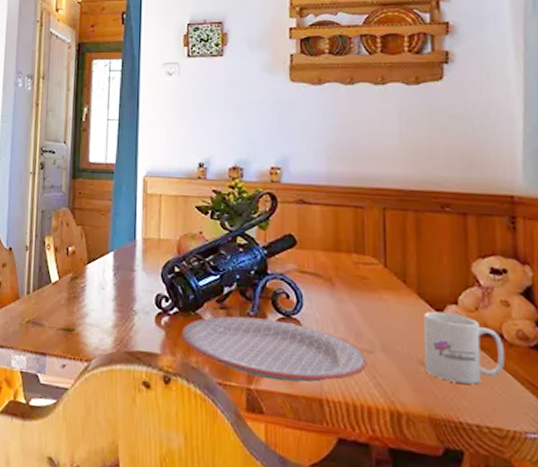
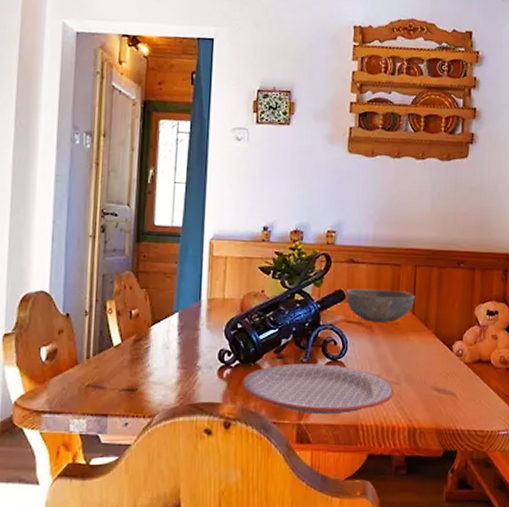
bowl: none [297,233,386,276] -> present [346,288,415,323]
mug: present [423,311,506,385] -> none [435,347,491,400]

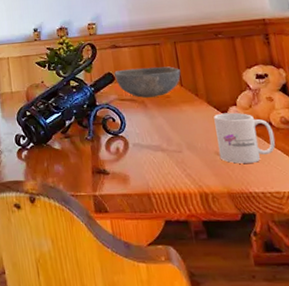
plate: present [241,363,394,415] -> none [38,139,179,186]
mug: none [435,347,491,400] -> present [214,112,275,164]

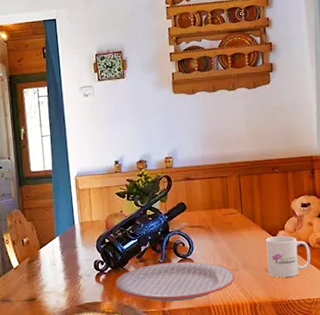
plate: none [38,139,179,186] -> present [115,261,235,302]
bowl: present [114,66,181,98] -> none [186,197,242,225]

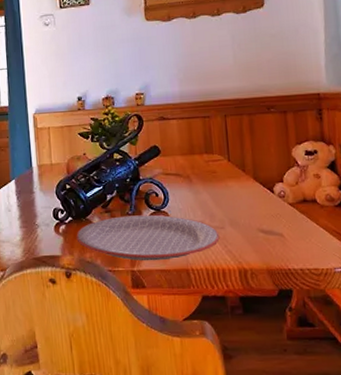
mug: present [266,235,311,278] -> none [259,189,319,240]

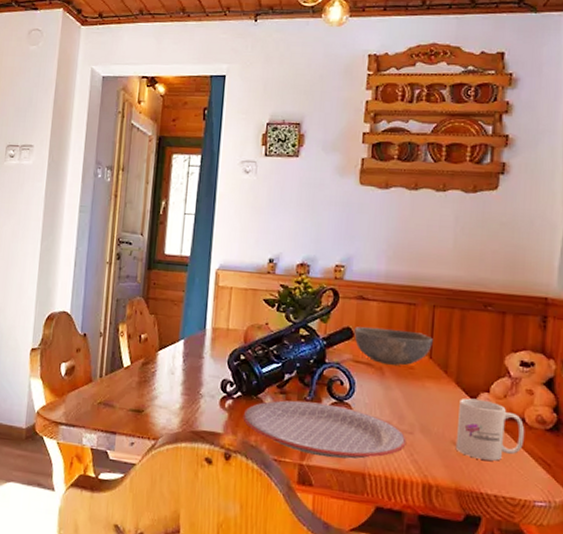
bowl: none [160,140,229,173] -> present [354,327,433,366]
mug: none [259,189,319,240] -> present [455,398,525,461]

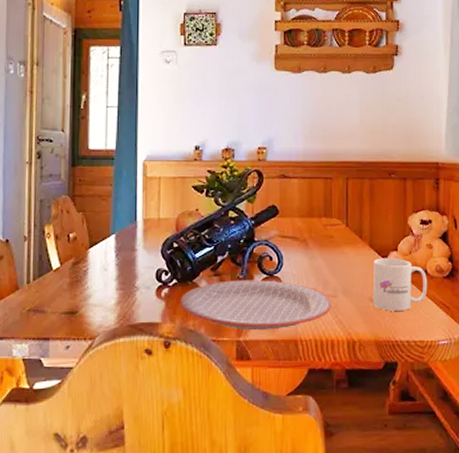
bowl: present [354,327,433,366] -> none [279,202,348,236]

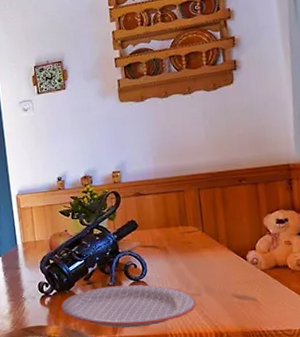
mug: present [372,258,428,311] -> none [233,256,290,305]

